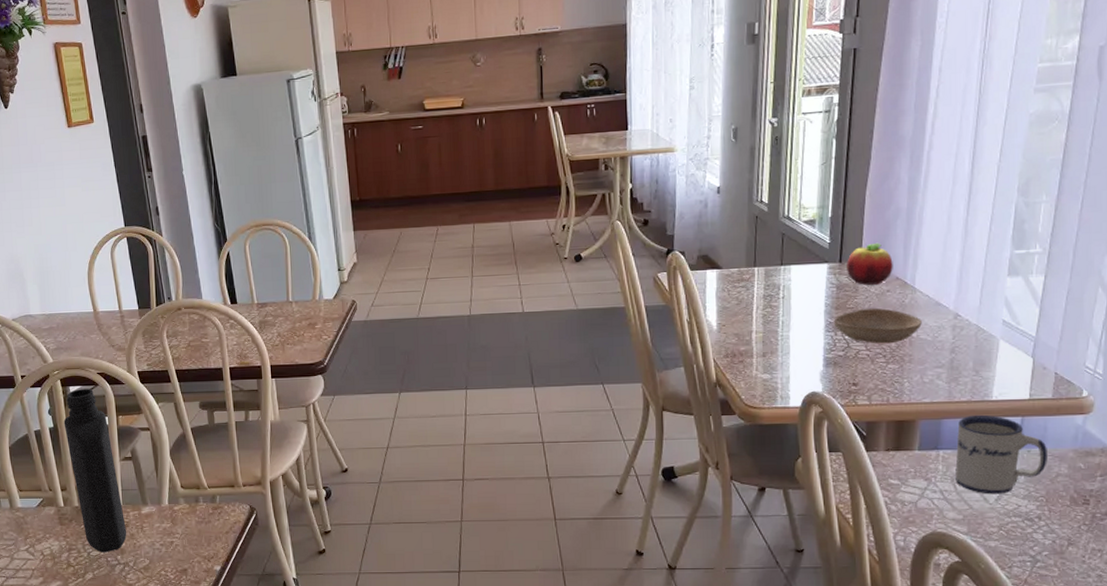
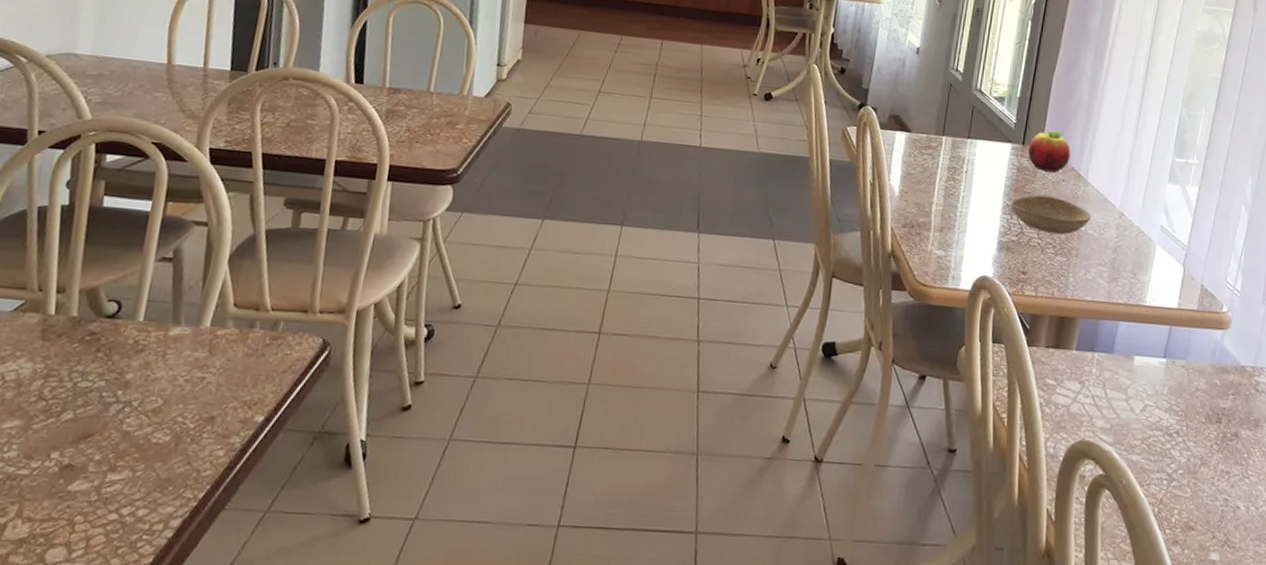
bottle: present [64,389,127,553] -> none [76,159,151,385]
mug: present [955,414,1047,495] -> none [1107,319,1190,405]

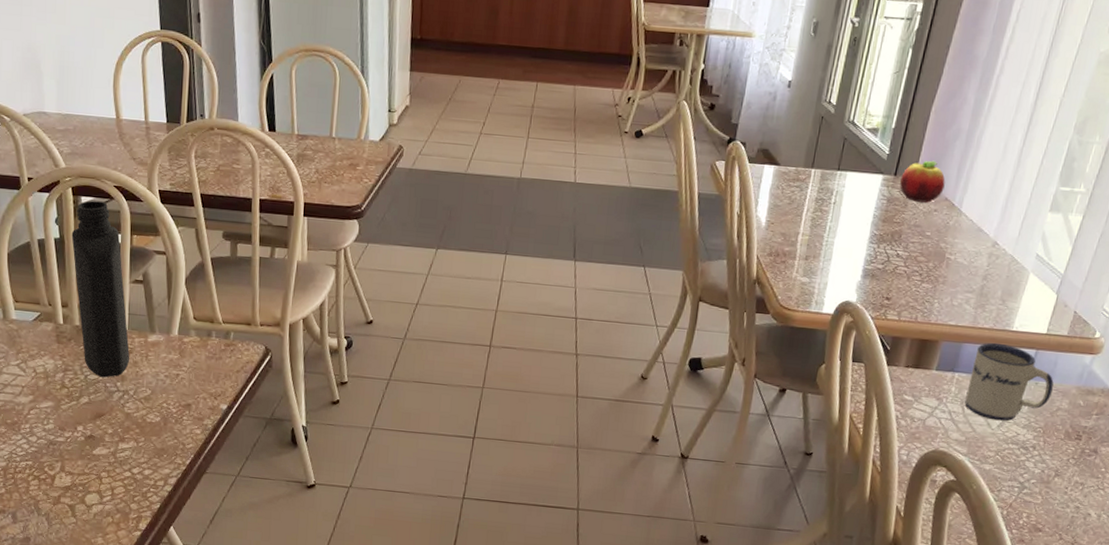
bottle: none [76,159,151,385] -> present [71,200,130,378]
bowl: present [1010,195,1091,235] -> none [878,225,962,263]
mug: none [1107,319,1190,405] -> present [965,342,1054,422]

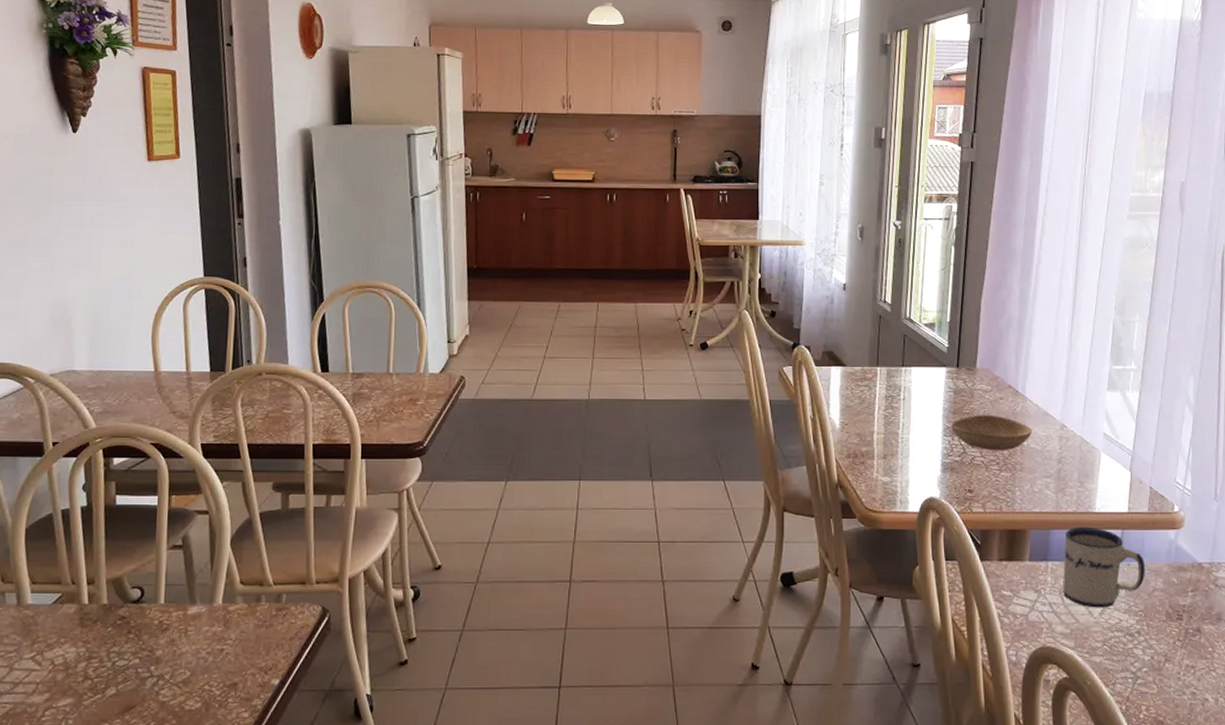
bottle: present [71,200,130,378] -> none [100,462,166,662]
bowl: none [878,225,962,263] -> present [951,415,1032,451]
fruit: present [899,160,945,203] -> none [963,350,1006,391]

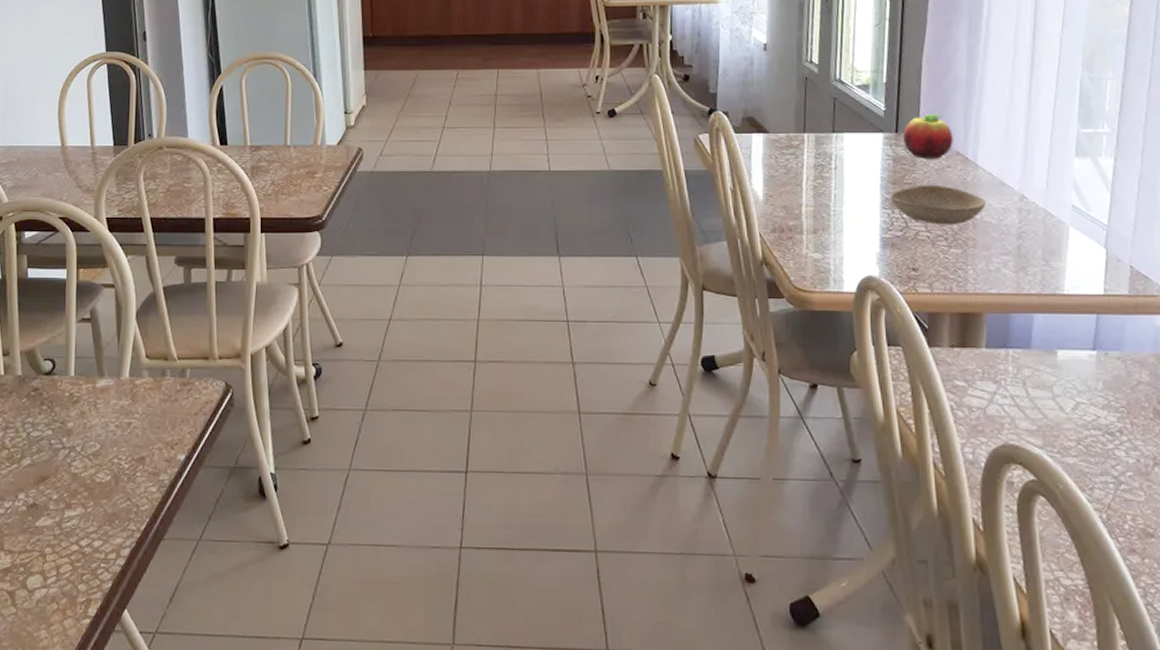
fruit: none [963,350,1006,391] -> present [903,113,953,159]
mug: present [1063,526,1145,608] -> none [1027,310,1127,403]

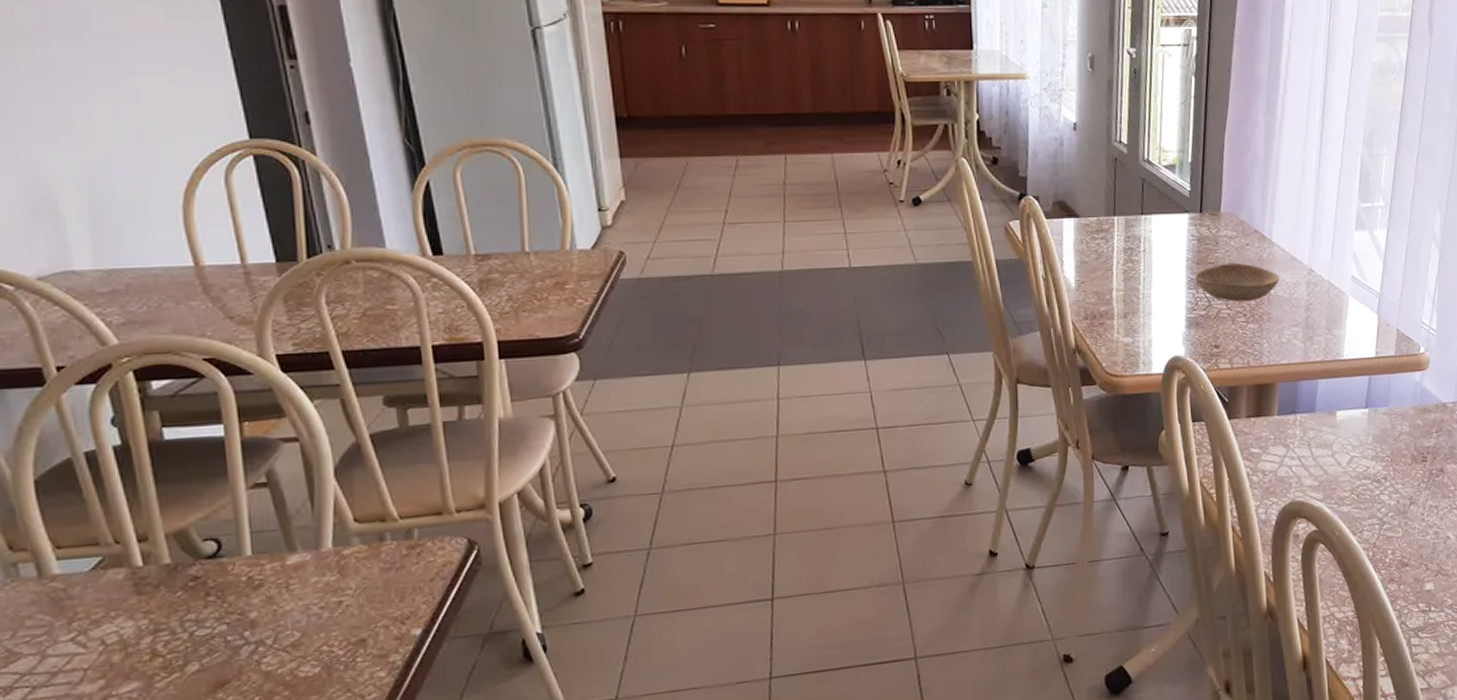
fruit: present [903,113,953,159] -> none [1207,192,1252,238]

